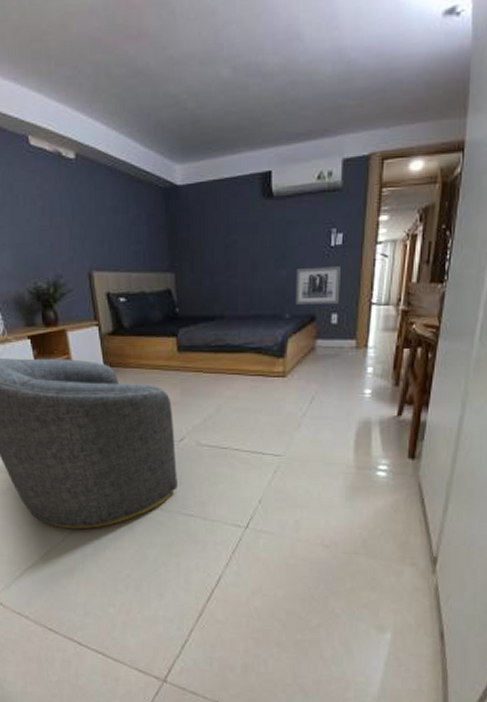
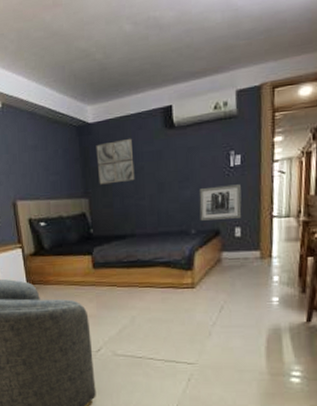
wall art: none [184,206,227,258] -> present [96,138,135,185]

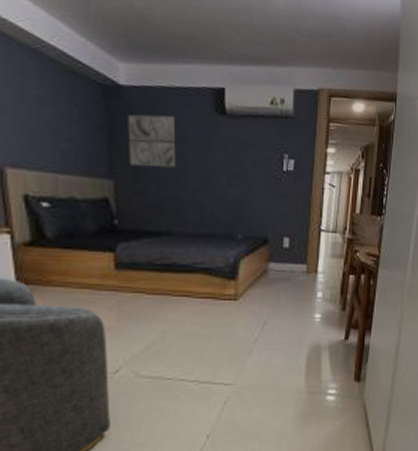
wall art: present [199,184,242,221] -> none [248,189,292,228]

